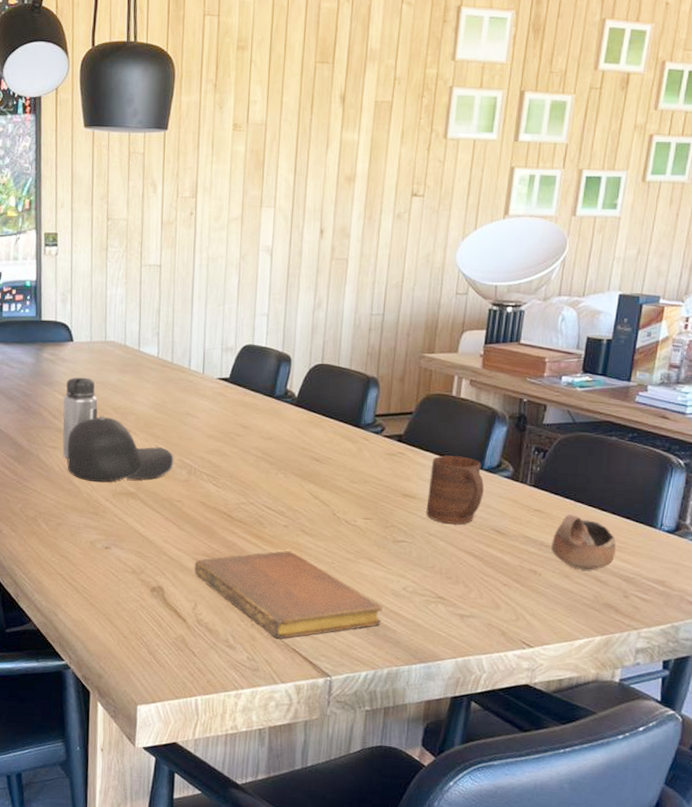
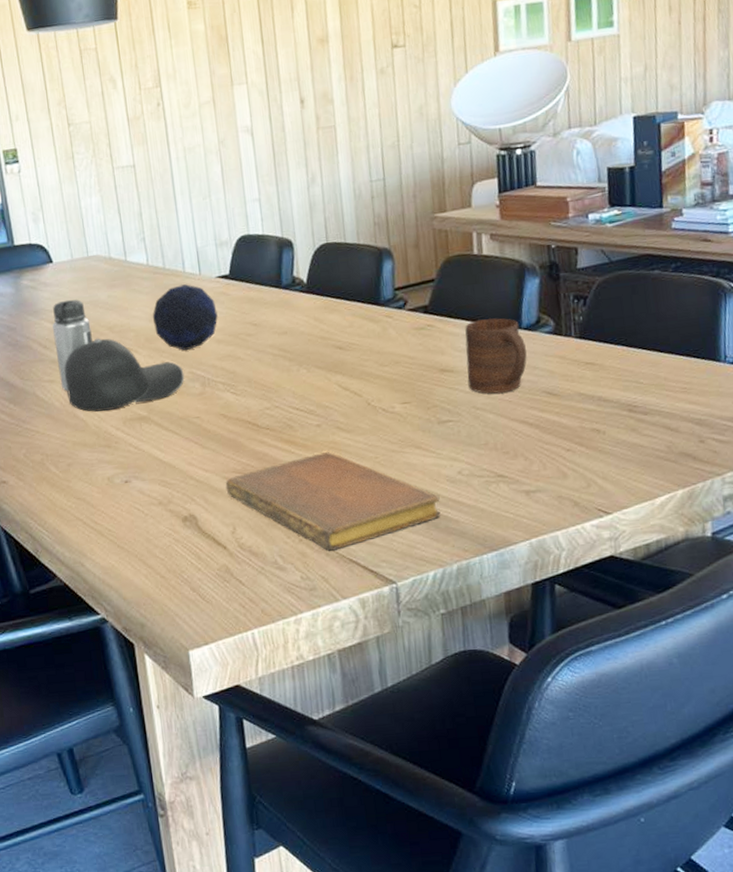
decorative orb: none [154,380,213,439] -> present [152,284,218,350]
cup: present [551,513,616,570] -> none [610,361,682,420]

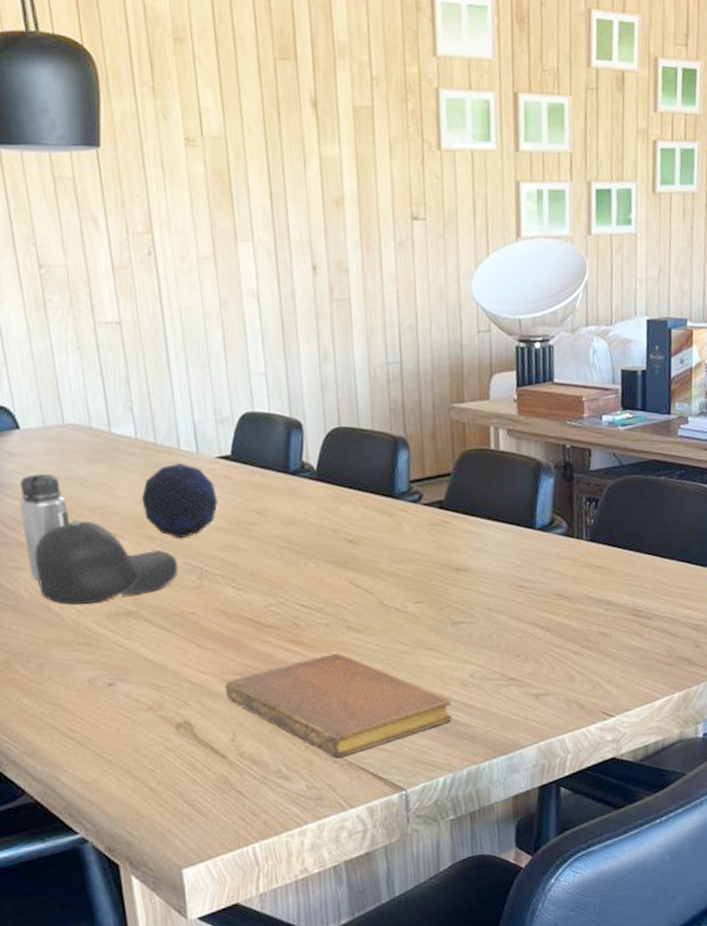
cup: present [465,318,527,394] -> none [480,517,540,595]

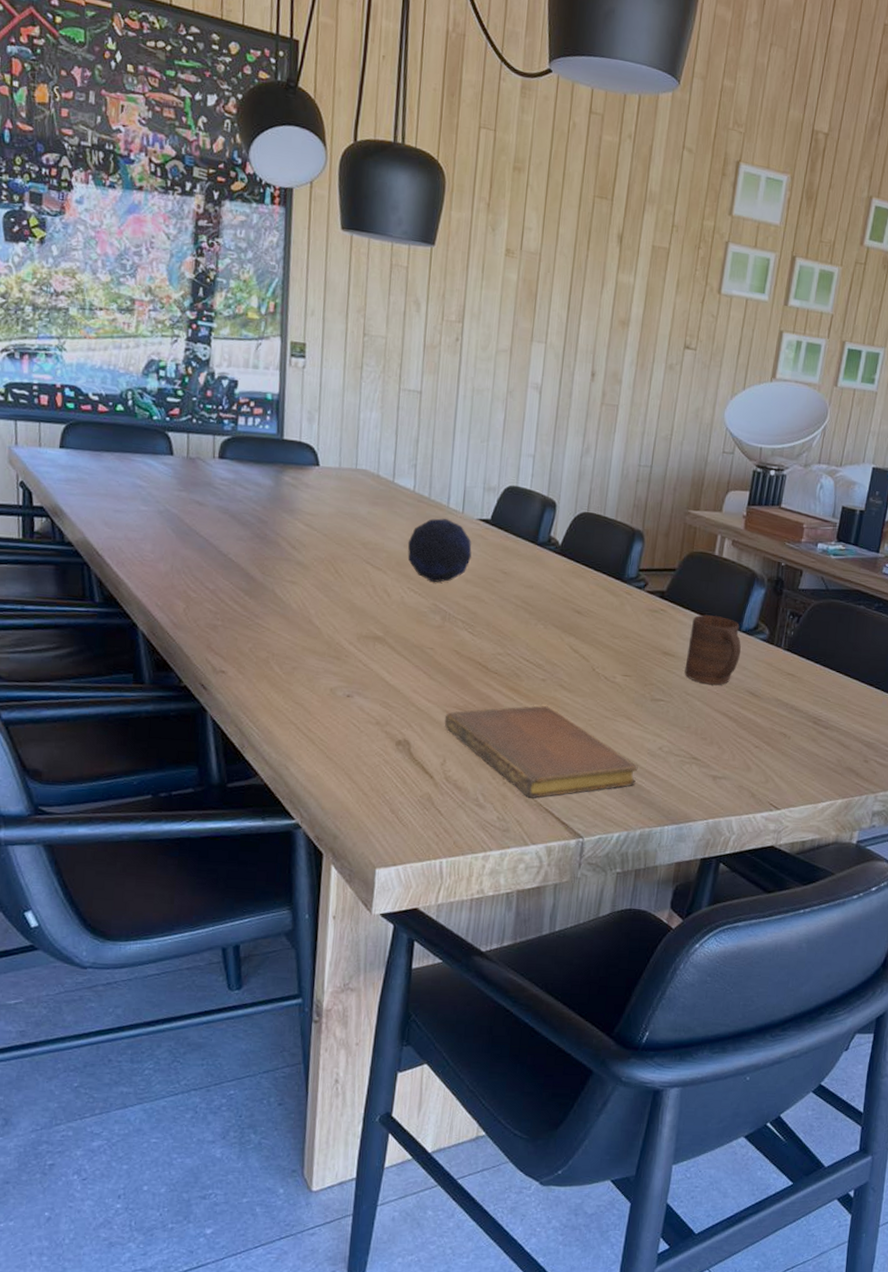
water bottle: present [20,473,179,605] -> none [302,506,427,624]
cup: none [480,517,540,595] -> present [684,615,741,685]

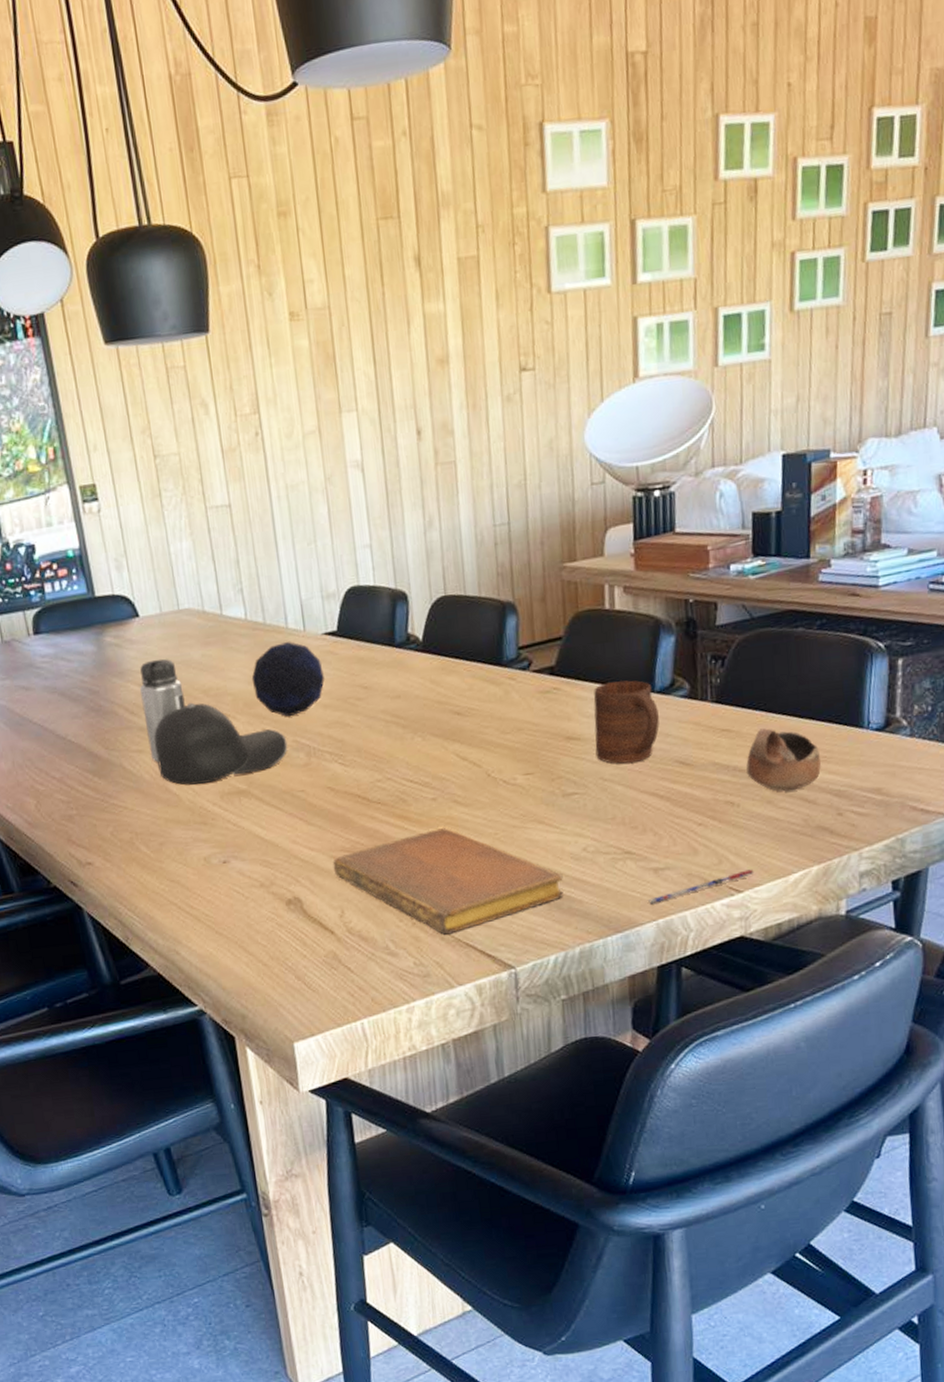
water bottle: none [302,506,427,624] -> present [140,658,288,785]
pen: none [704,791,792,806] -> present [648,869,755,905]
cup: none [801,678,859,734] -> present [746,727,821,791]

